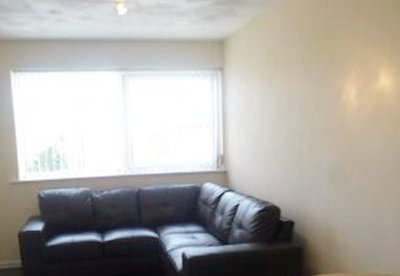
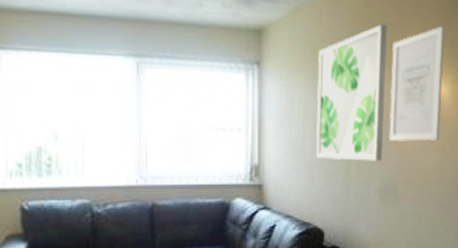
wall art: none [272,28,334,148] -> present [315,25,387,161]
wall art: none [337,25,387,129] -> present [389,25,445,141]

